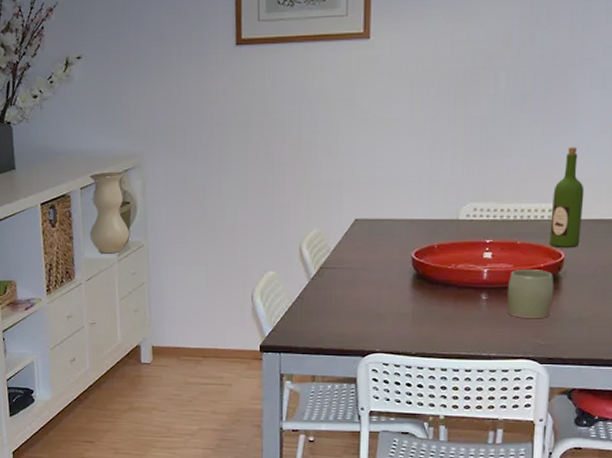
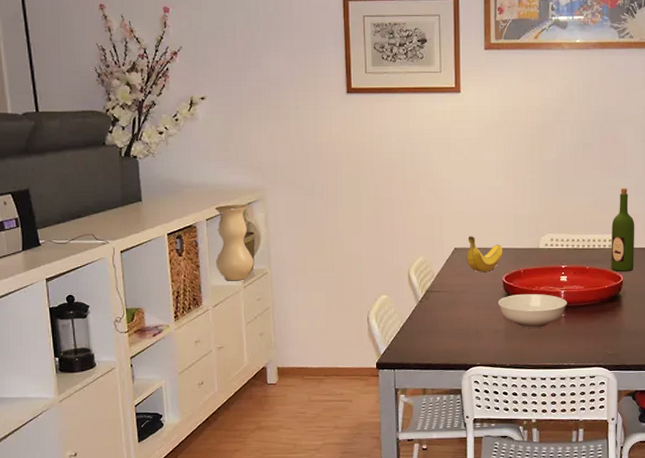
fruit: none [369,205,414,246] -> present [467,236,503,272]
bowl: none [404,273,491,313] -> present [497,294,567,329]
mug: present [506,270,554,319] -> none [580,290,617,333]

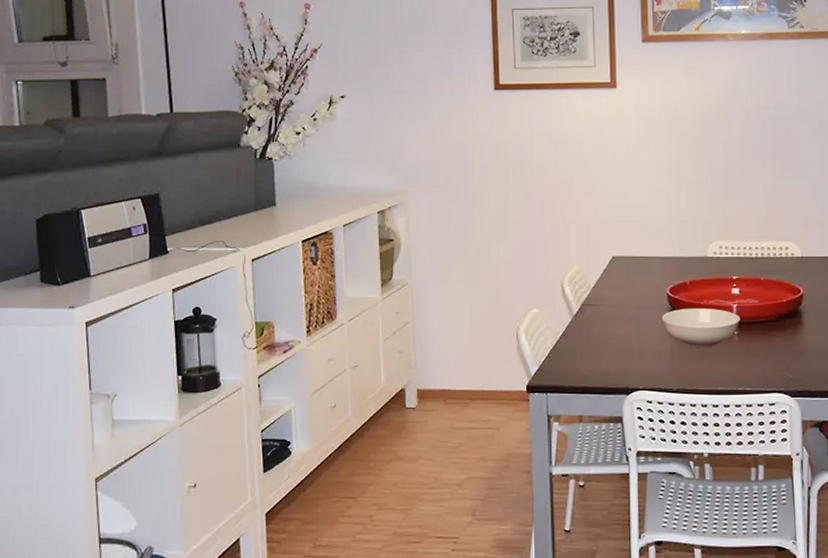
vase: present [214,205,255,281] -> none [352,210,394,293]
fruit: present [467,236,503,272] -> none [626,243,667,283]
wine bottle: present [611,188,635,272] -> none [787,190,815,284]

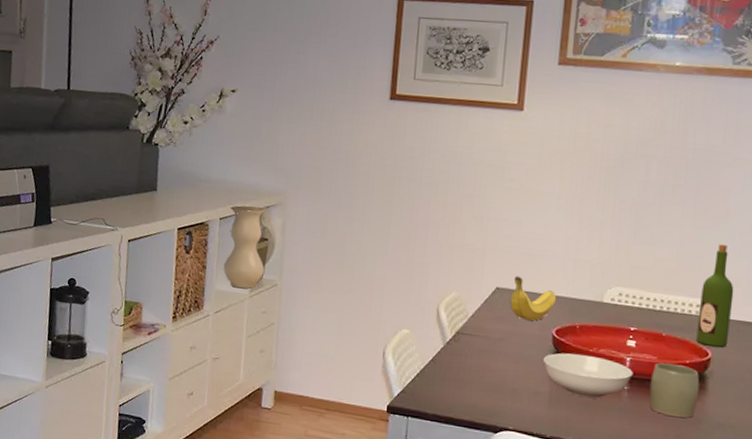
vase: none [352,210,394,293] -> present [223,205,265,289]
fruit: none [626,243,667,283] -> present [510,275,557,321]
mug: none [755,305,797,353] -> present [649,362,700,418]
wine bottle: none [787,190,815,284] -> present [696,244,734,348]

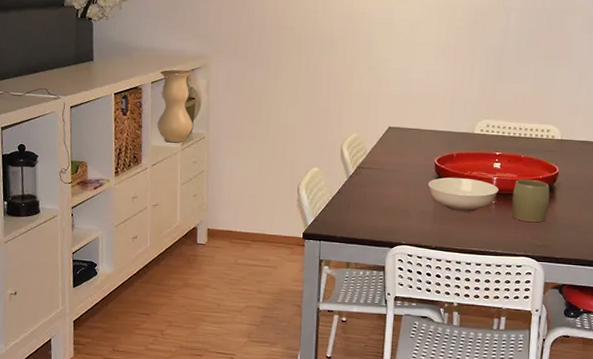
fruit: present [510,275,557,321] -> none [400,116,438,153]
wine bottle: present [696,244,734,348] -> none [547,79,576,164]

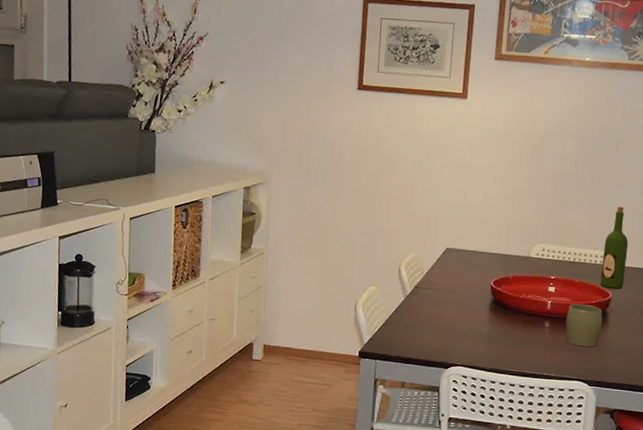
vase: present [157,70,194,143] -> none [216,184,253,258]
bowl: present [428,177,499,213] -> none [483,300,553,336]
wine bottle: none [547,79,576,164] -> present [600,206,629,290]

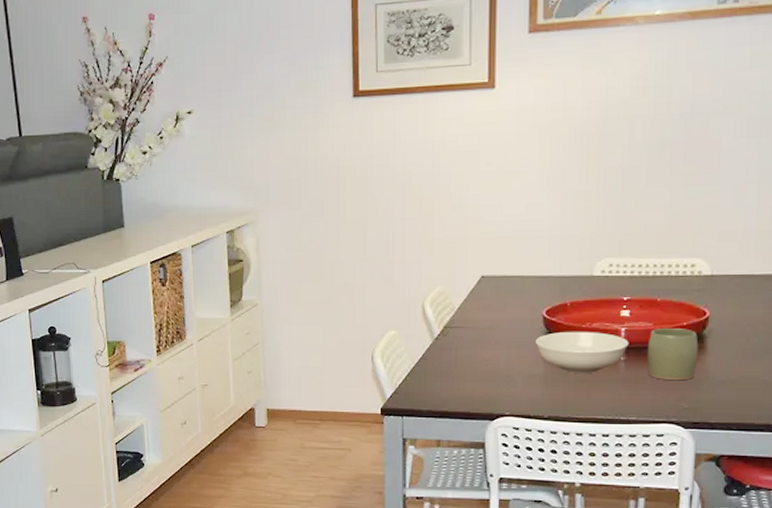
bowl: none [483,300,553,336] -> present [535,332,629,374]
wine bottle: present [600,206,629,290] -> none [692,198,730,306]

